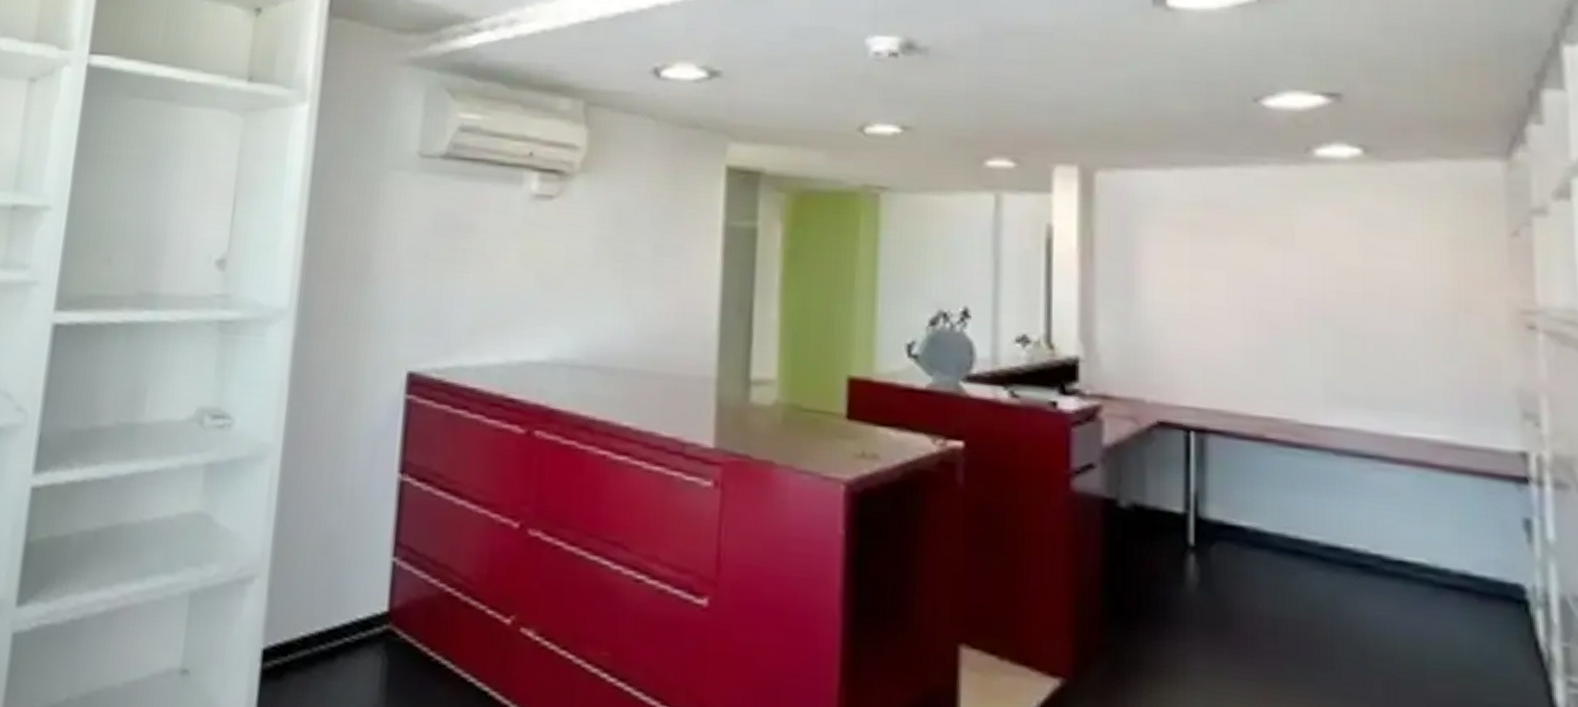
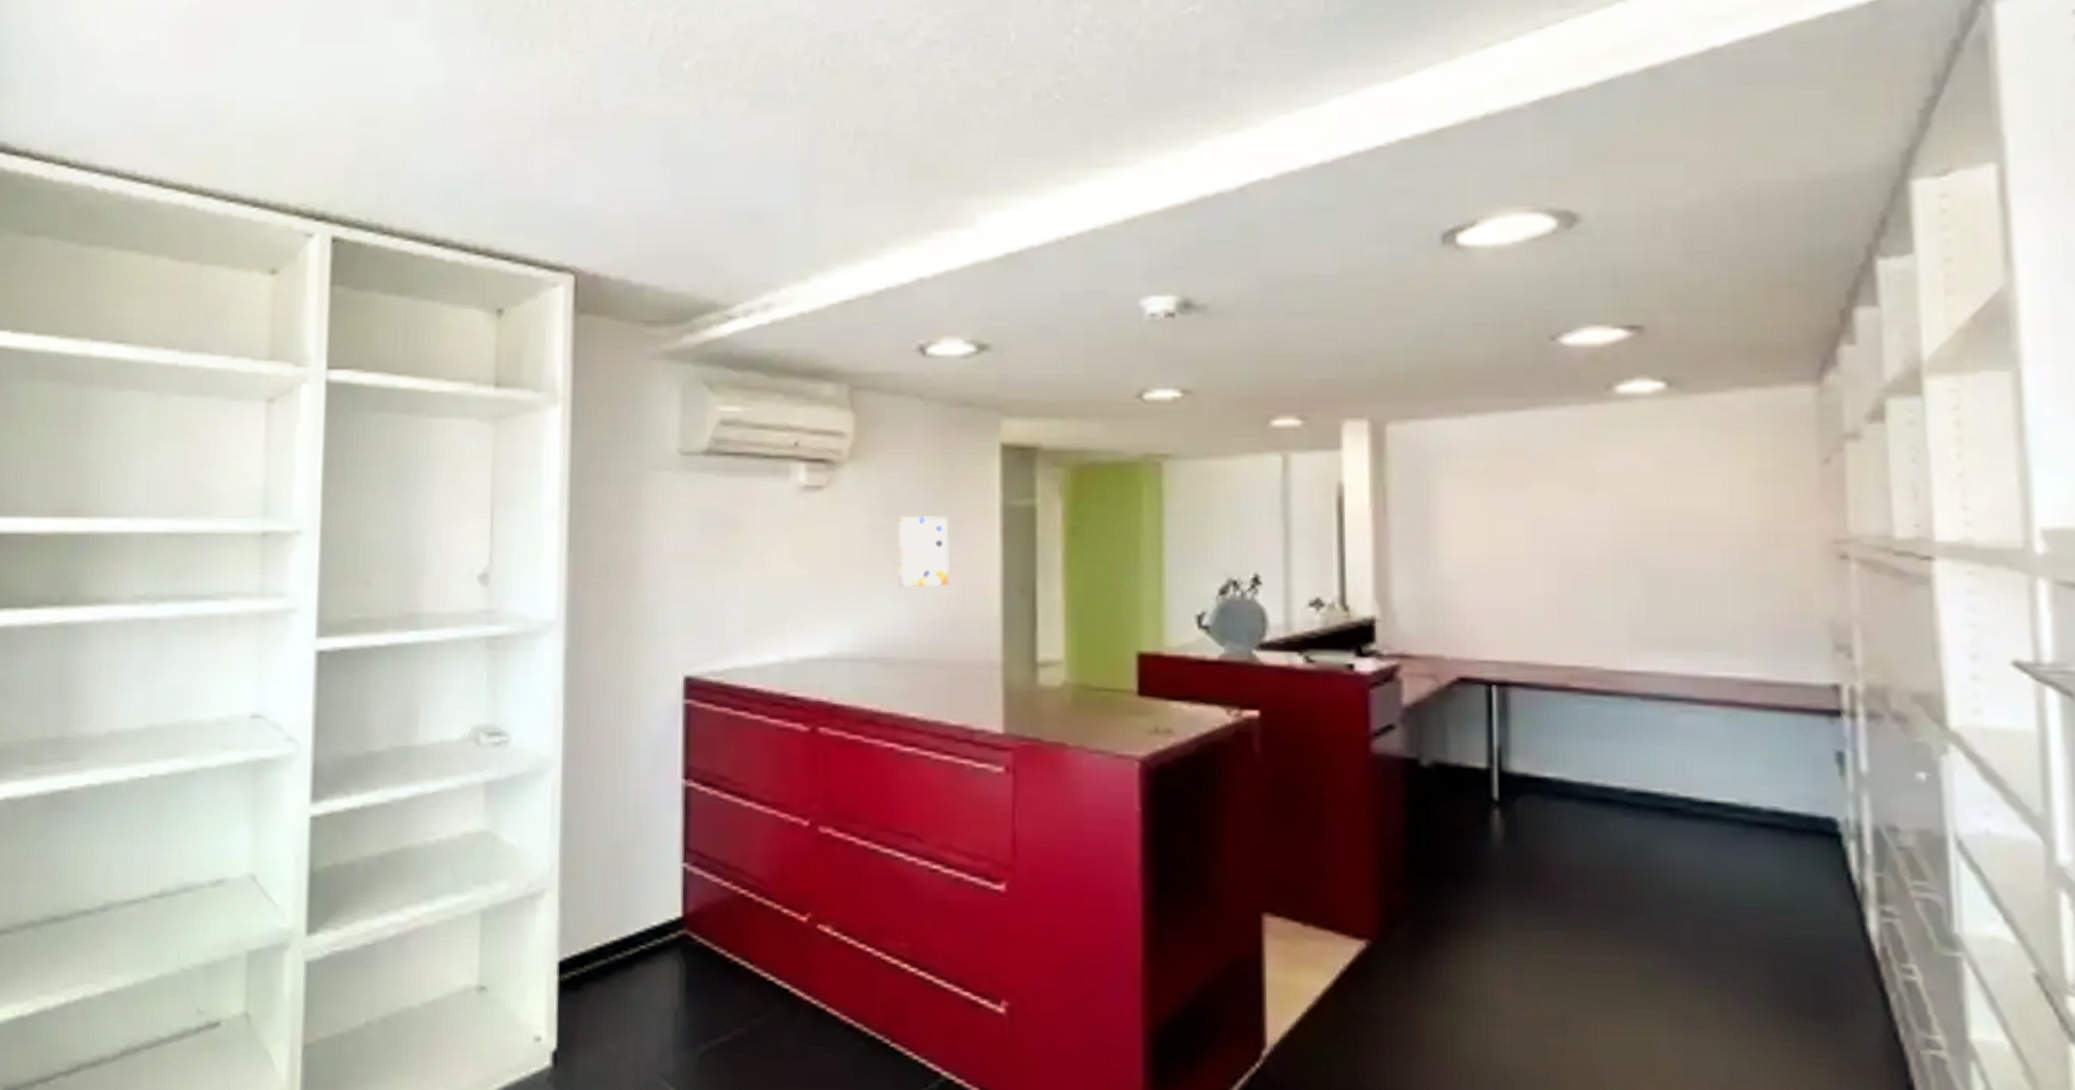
wall art: none [620,229,673,300] -> present [897,515,949,588]

